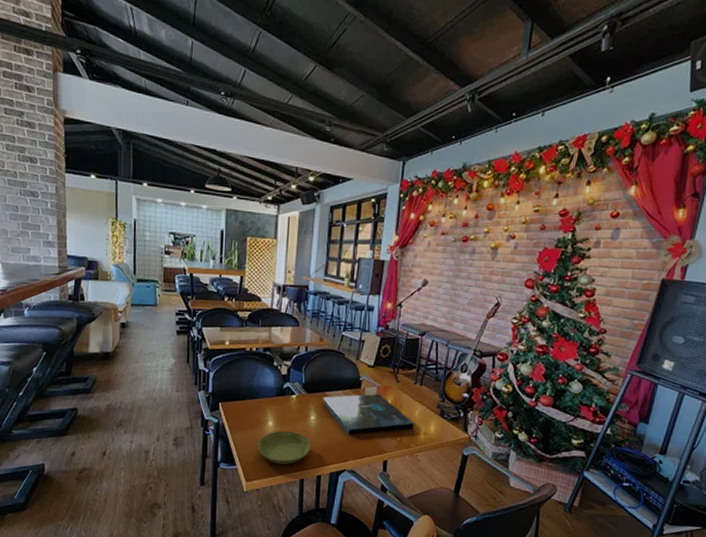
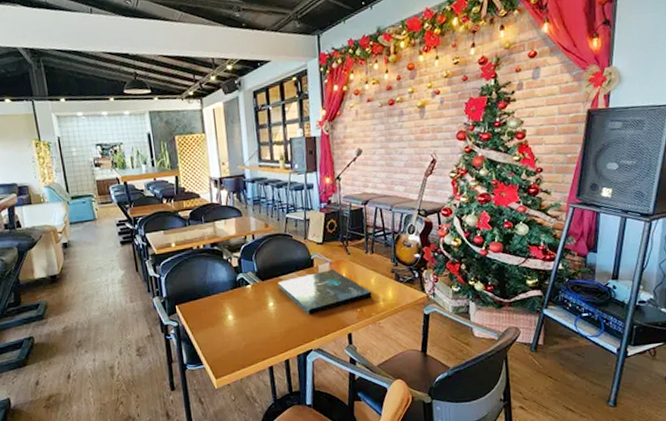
saucer: present [257,430,311,465] -> none [221,321,275,356]

